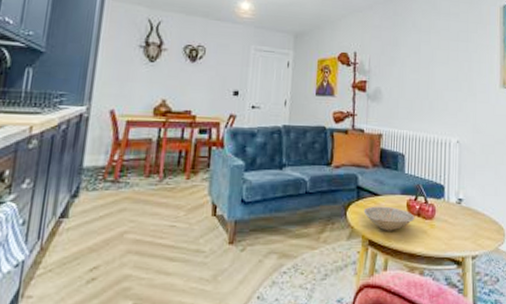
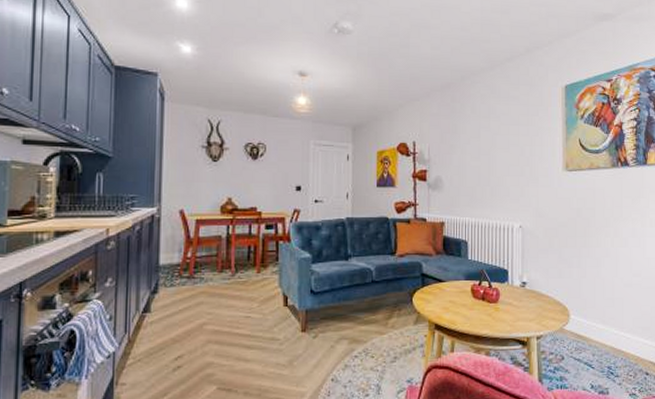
bowl: present [363,206,415,231] -> none [428,291,480,315]

